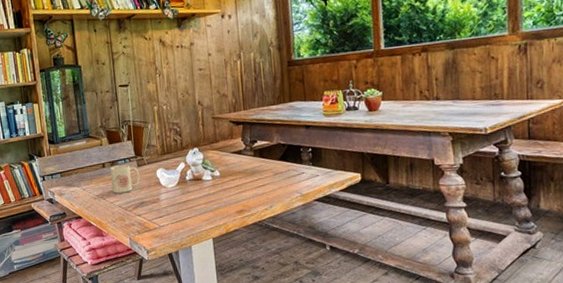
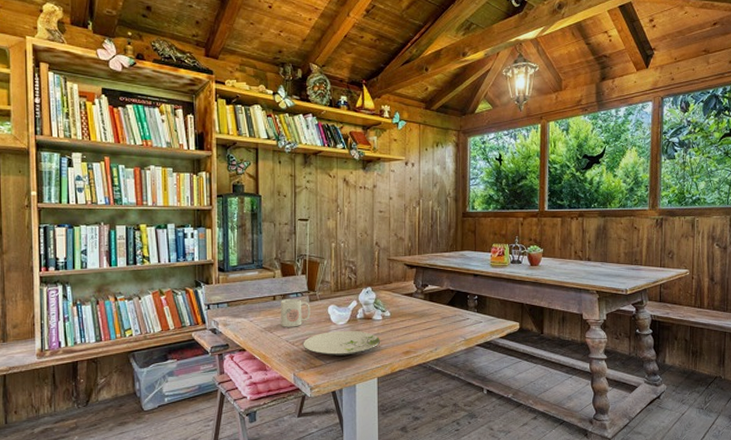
plate: none [135,192,212,220] -> present [302,331,380,357]

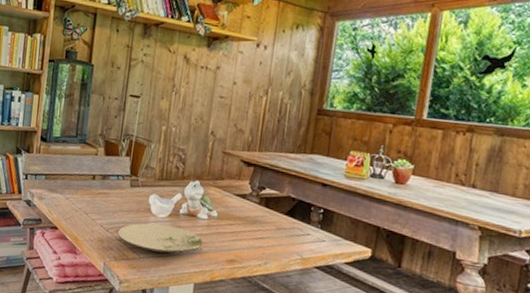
mug: present [281,299,311,327] -> none [97,180,131,213]

